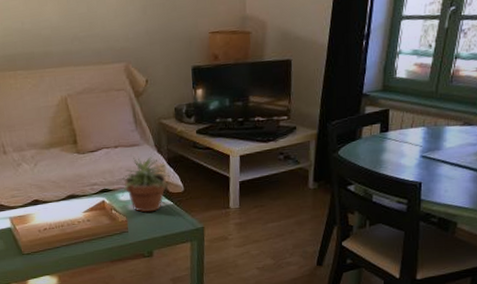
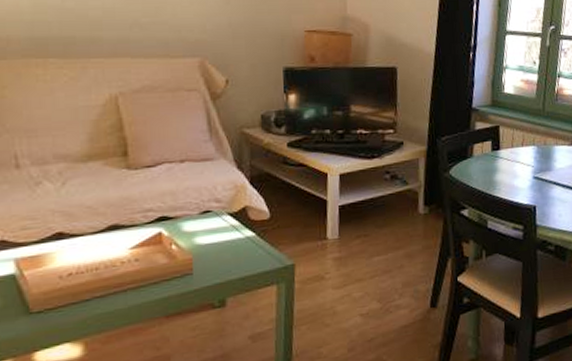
potted plant: present [116,155,171,213] -> none [180,172,253,247]

